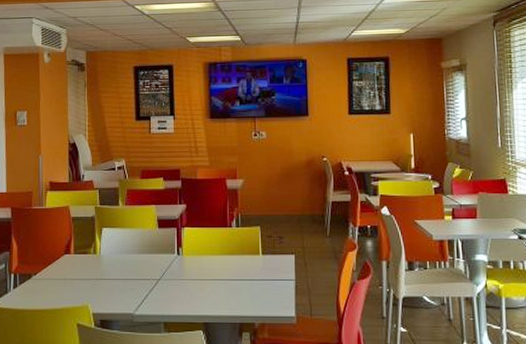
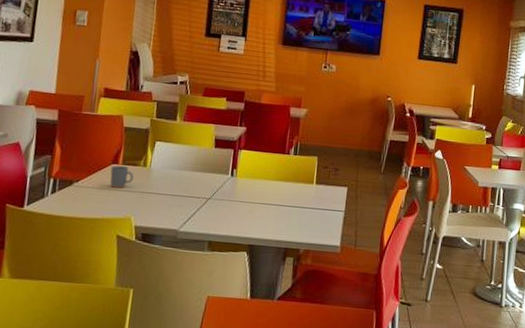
mug: none [64,256,86,277] -> present [110,165,134,189]

